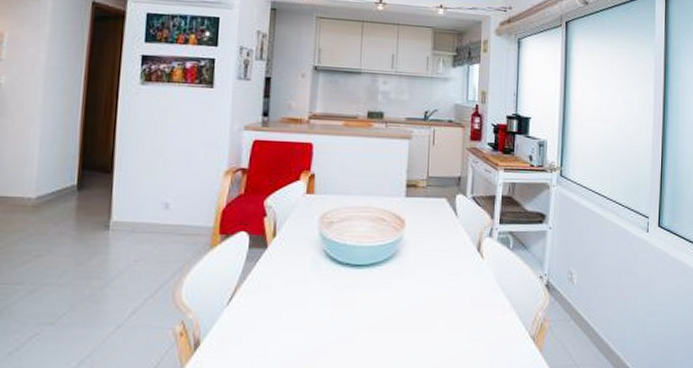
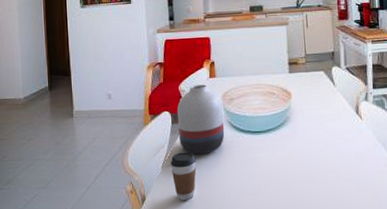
coffee cup: none [240,285,276,347] -> present [170,152,196,200]
vase: none [256,201,319,290] -> present [177,84,225,155]

